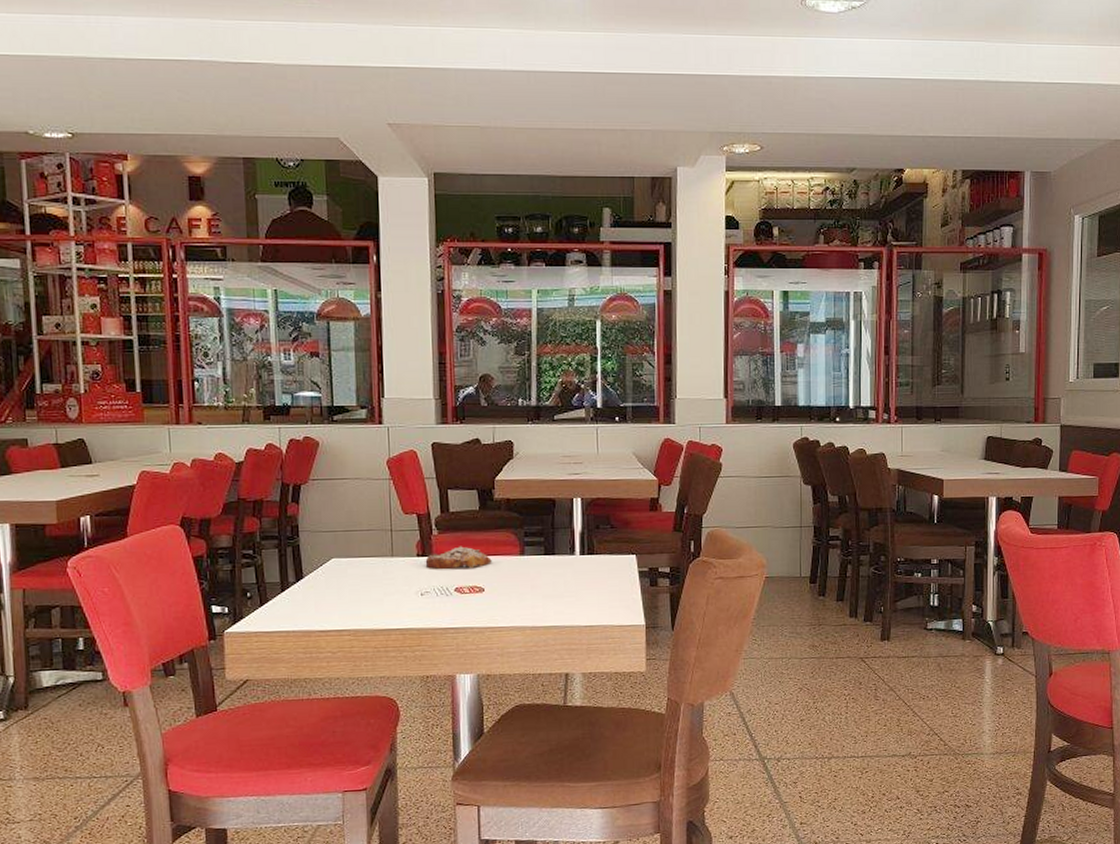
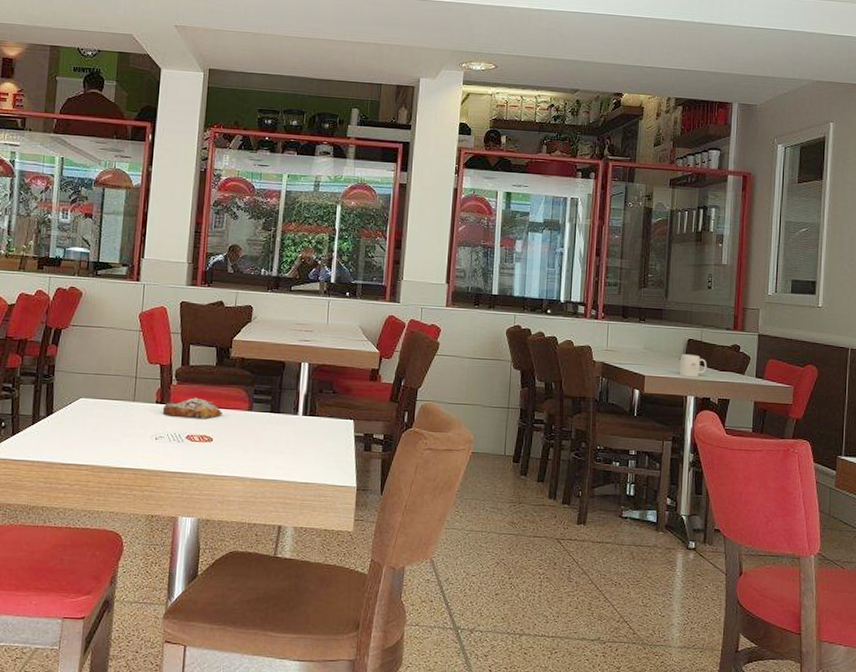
mug: none [979,452,1008,477] -> present [679,353,707,378]

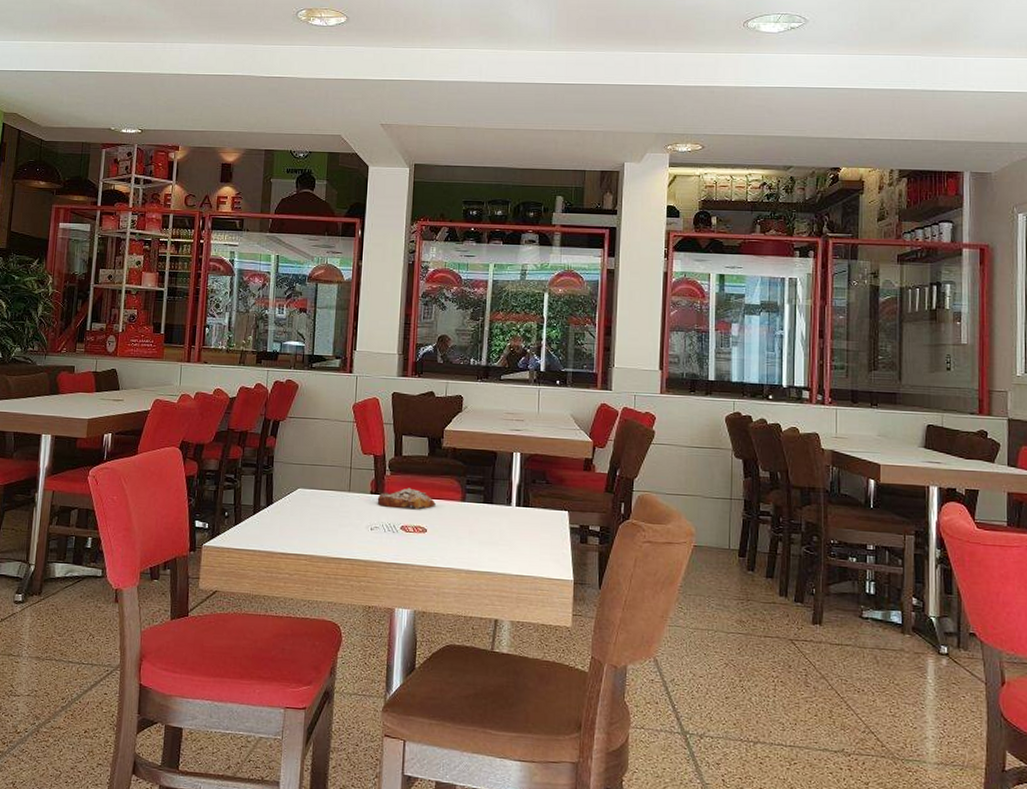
mug: present [679,353,707,378] -> none [919,440,950,466]

